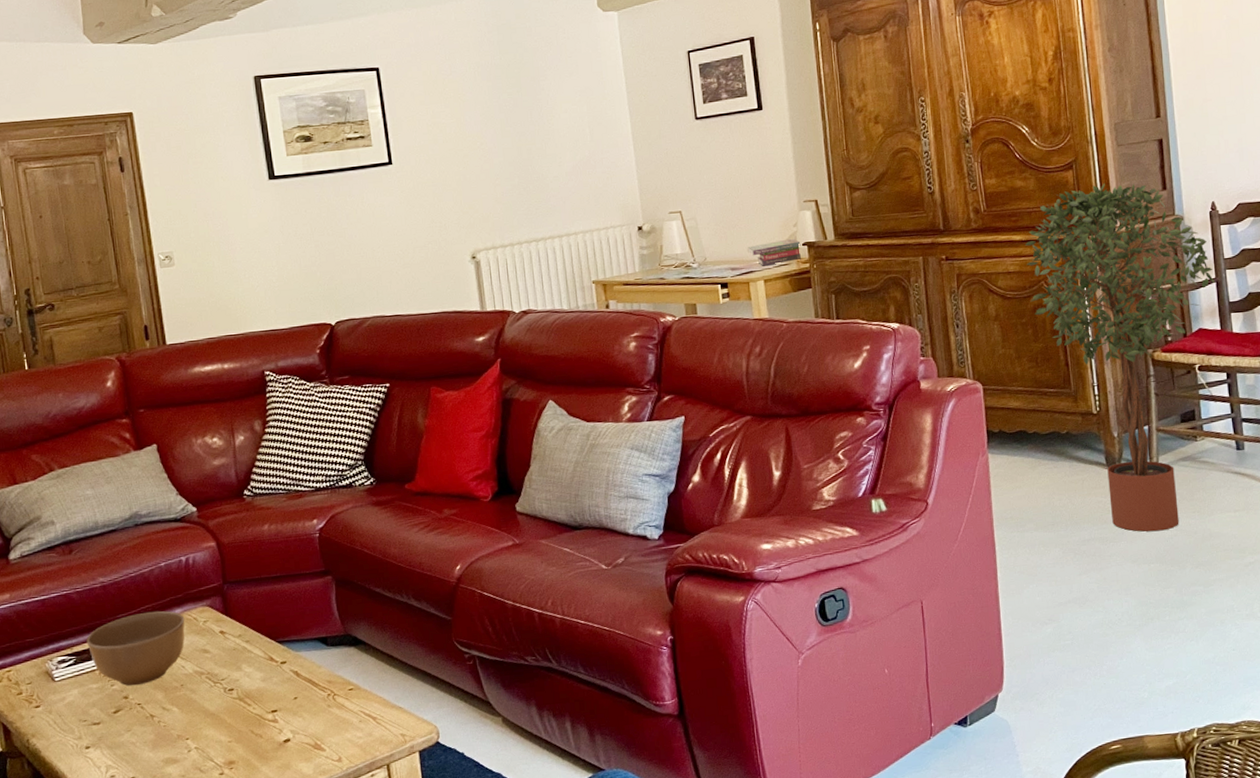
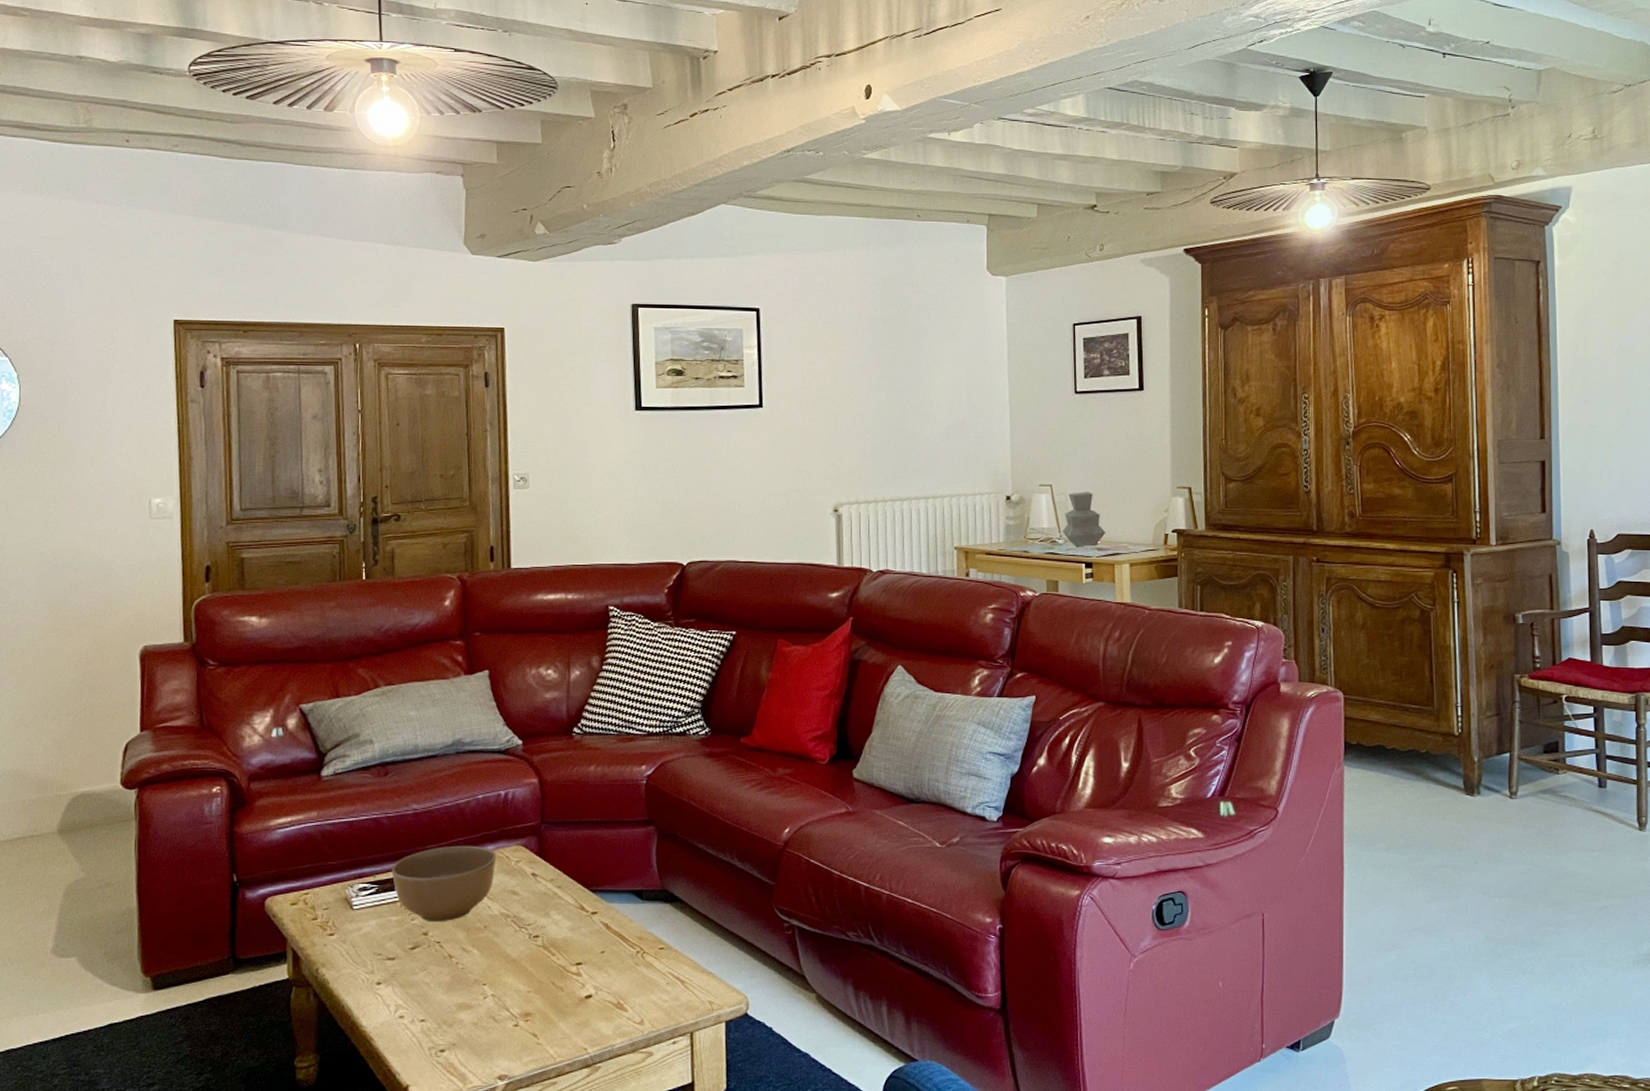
vase: none [695,214,738,270] -> present [1062,492,1106,548]
books: present [746,238,801,266] -> none [1115,524,1170,549]
potted tree: present [1025,183,1215,532] -> none [1398,500,1589,864]

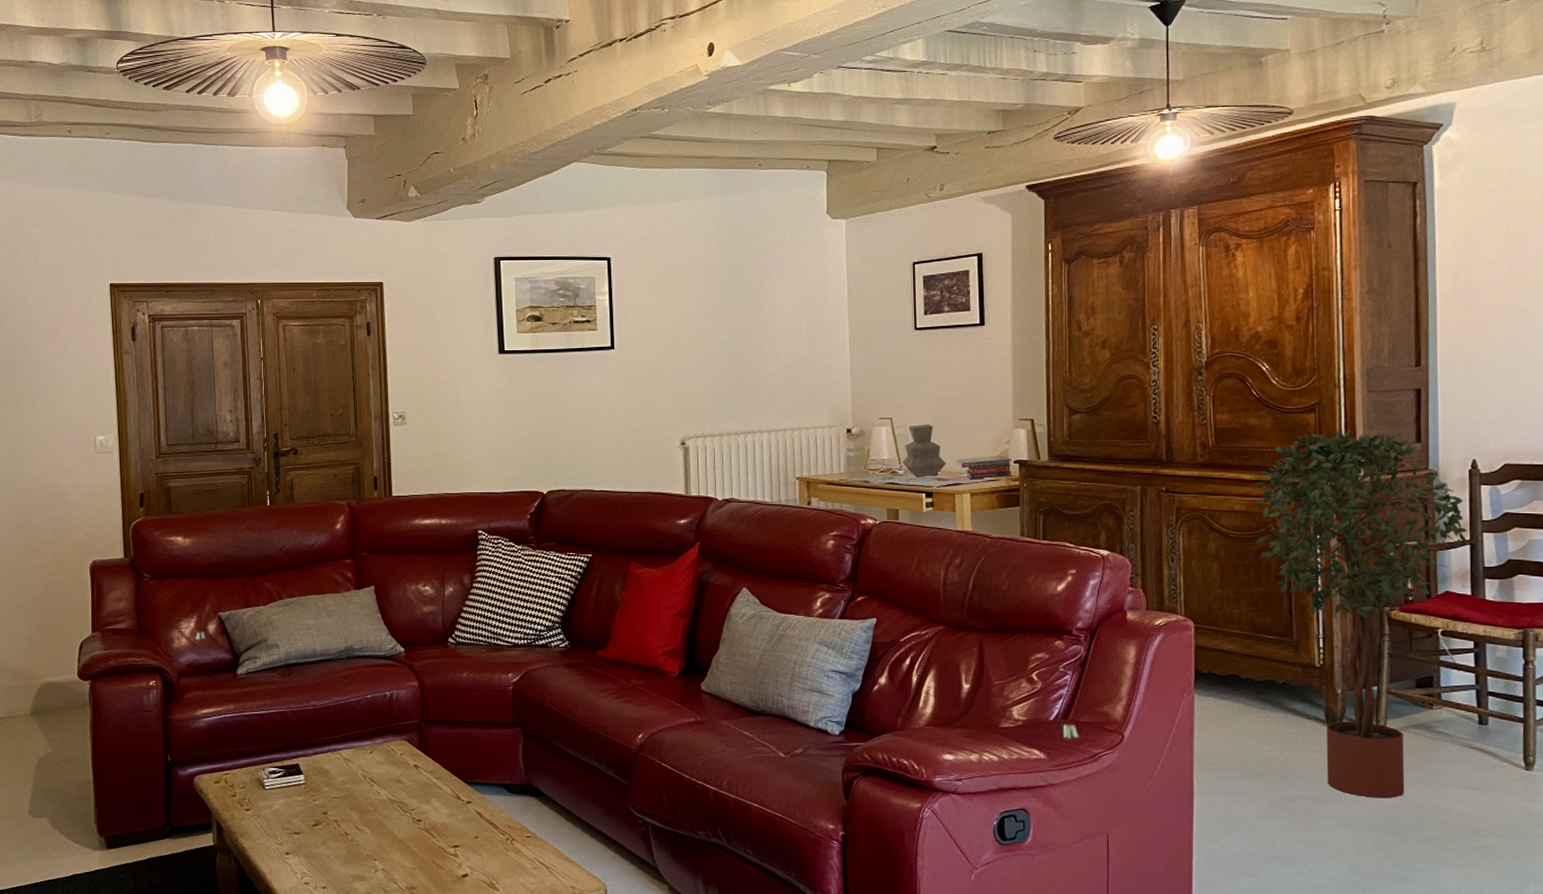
bowl: present [391,845,497,922] -> none [296,738,384,804]
books: none [1115,524,1170,549] -> present [955,455,1012,480]
potted tree: none [1398,500,1589,864] -> present [1254,429,1469,799]

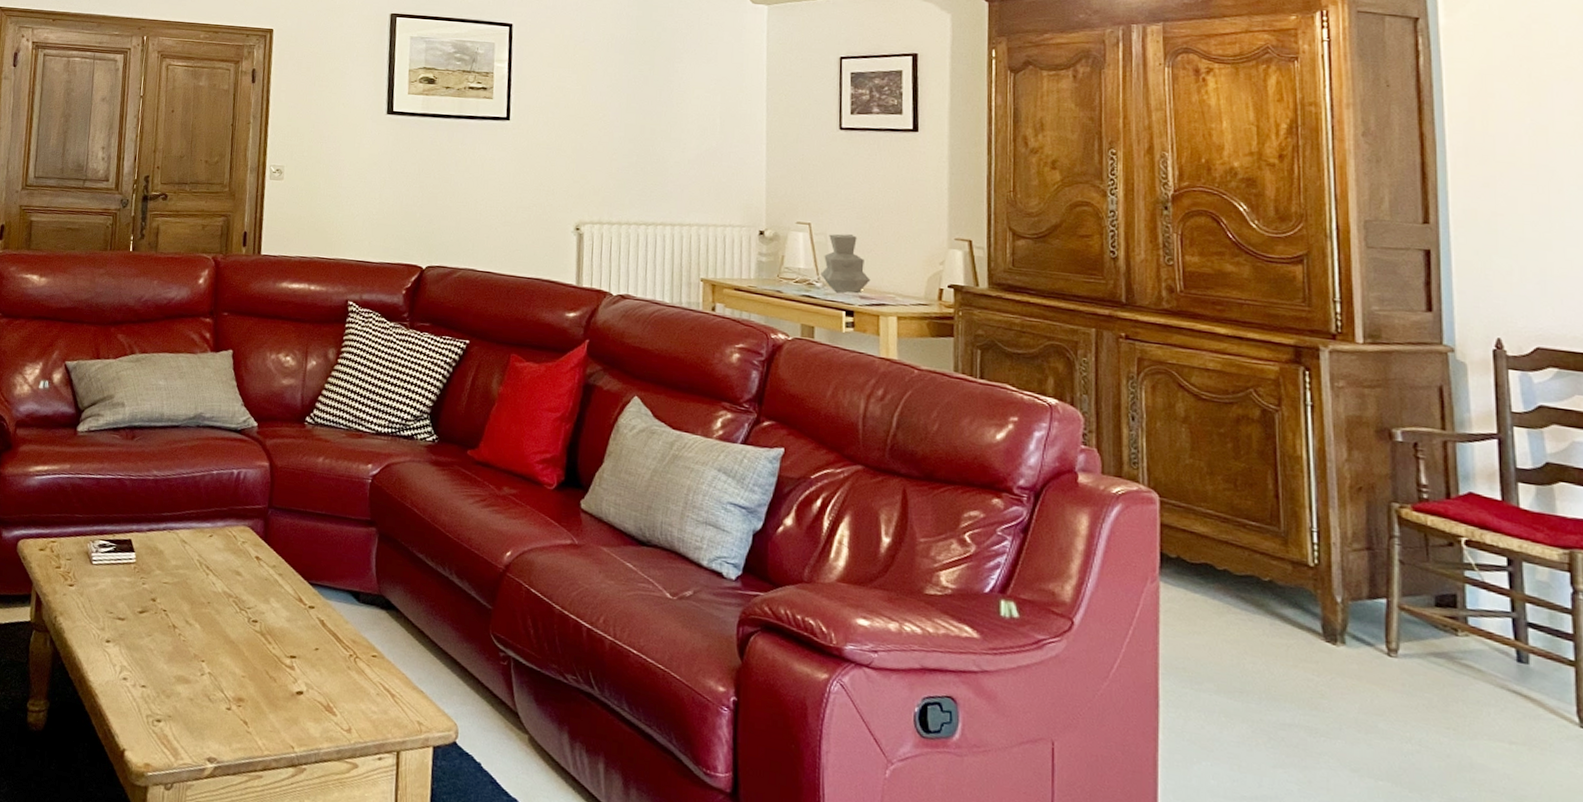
books: present [955,455,1012,480] -> none [881,276,946,303]
potted tree: present [1254,429,1469,799] -> none [1232,287,1497,742]

